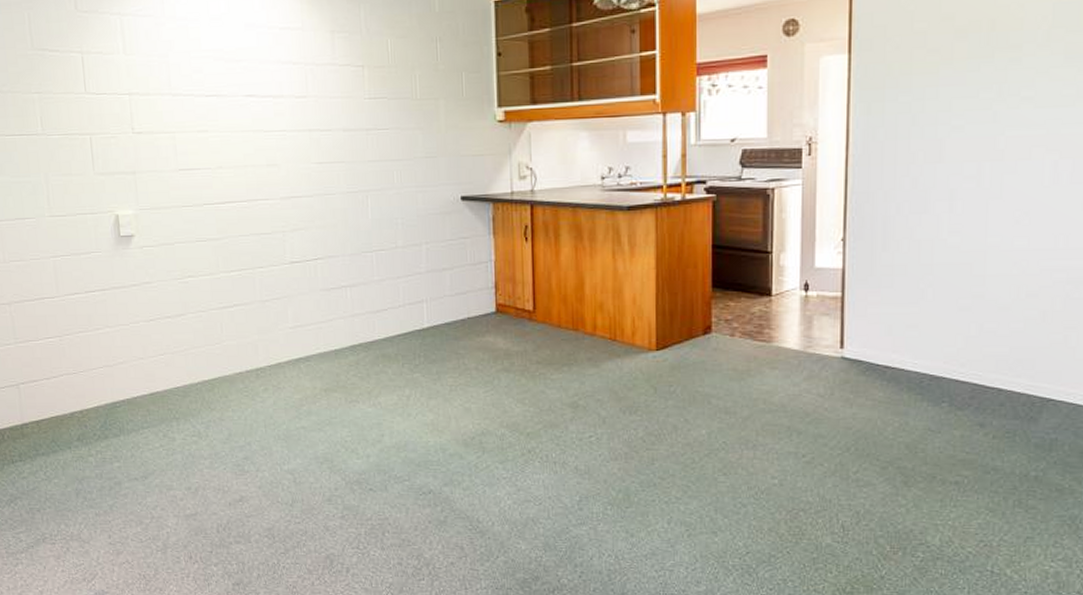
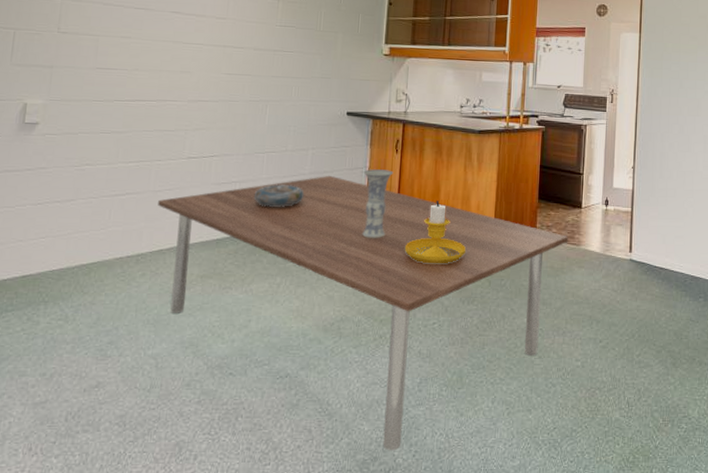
dining table: none [268,272,755,571] -> present [158,175,569,451]
decorative bowl: none [368,286,424,313] -> present [253,184,304,208]
vase: none [488,262,525,343] -> present [362,169,394,238]
candlestick: none [547,296,622,370] -> present [404,201,466,264]

